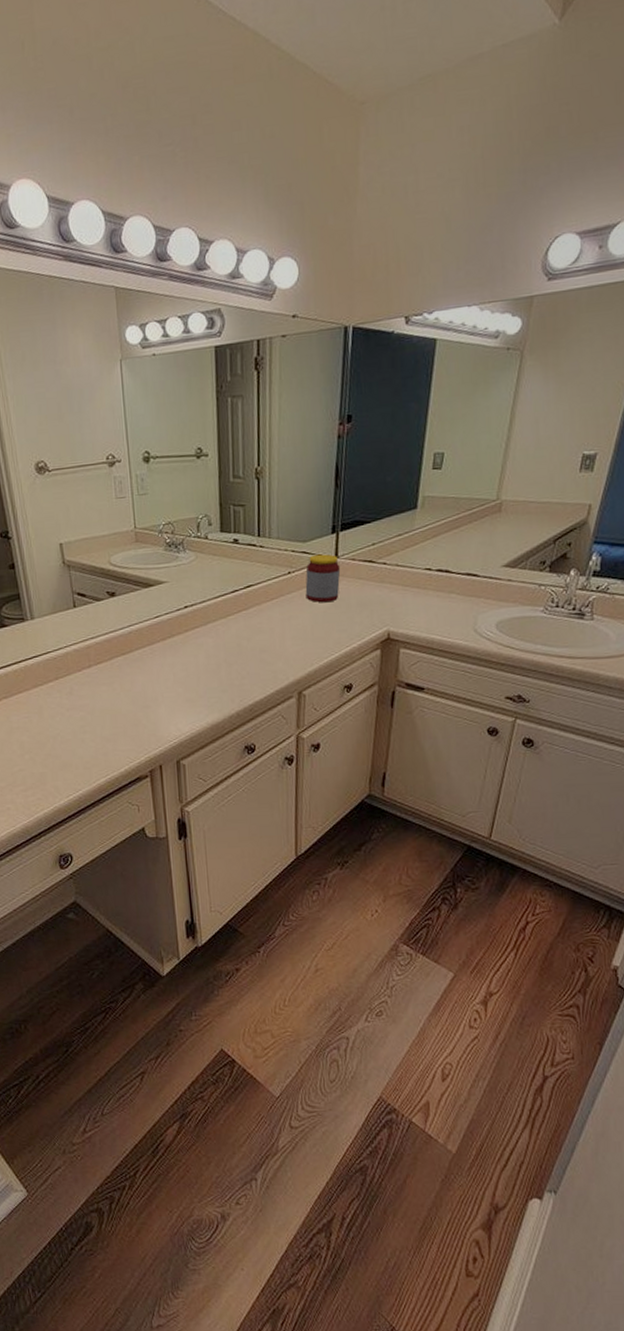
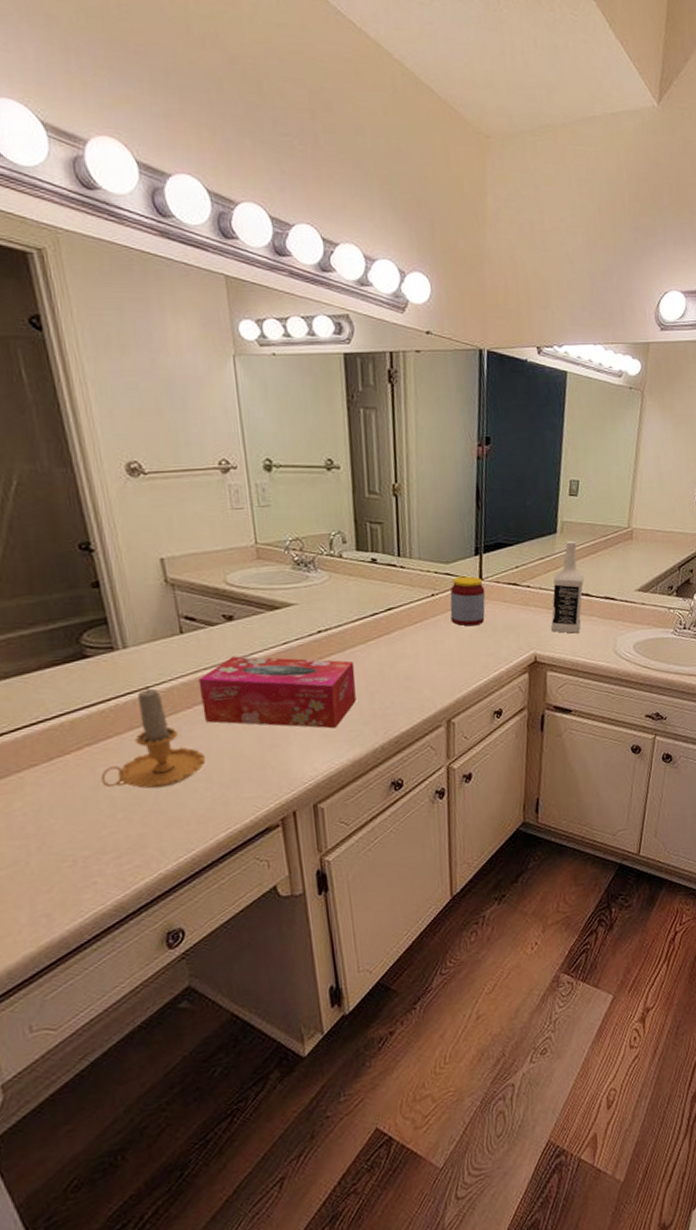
candle: none [14,651,92,737] -> present [101,686,206,789]
tissue box: none [87,627,216,695] -> present [198,656,356,729]
vodka: none [405,515,445,611] -> present [550,540,584,634]

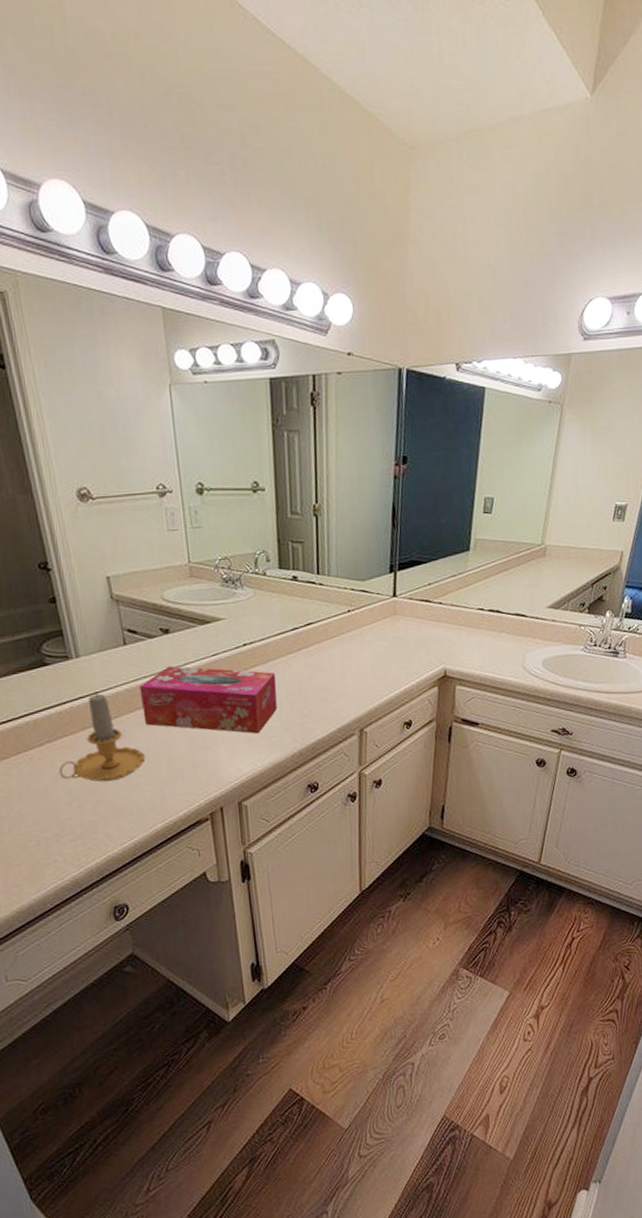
jar: present [450,576,486,626] -> none [365,593,399,641]
vodka: present [550,540,584,634] -> none [460,557,496,649]

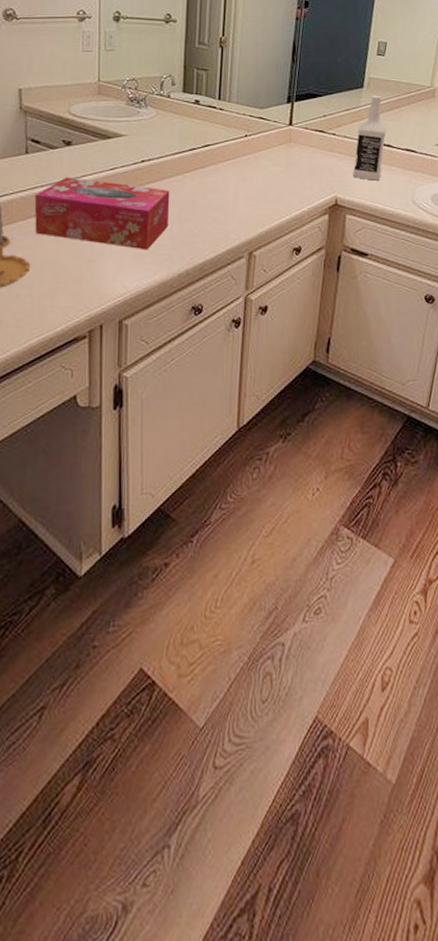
vodka: none [460,557,496,649] -> present [352,95,387,181]

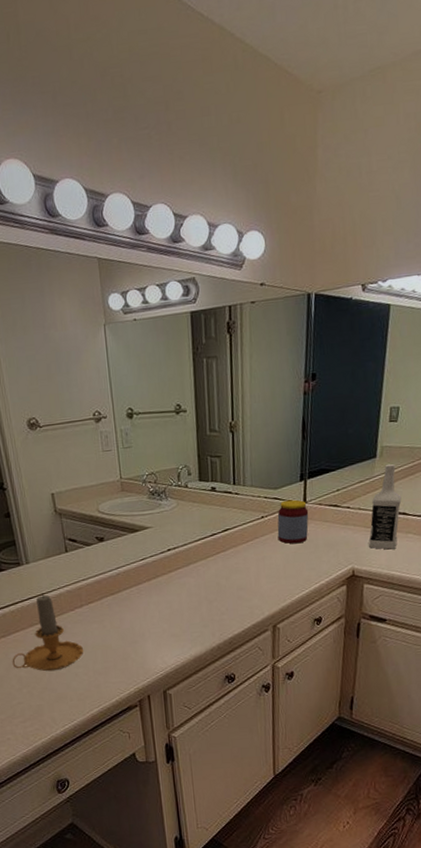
tissue box: present [34,177,170,250] -> none [78,570,198,630]
jar: none [260,121,294,167] -> present [277,499,309,544]

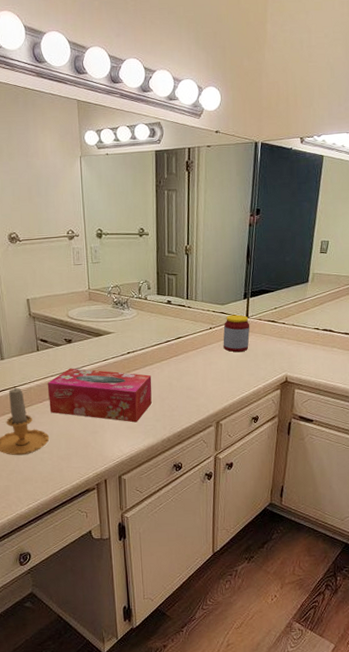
tissue box: none [78,570,198,630] -> present [47,368,152,423]
vodka: present [368,463,402,550] -> none [299,288,329,361]

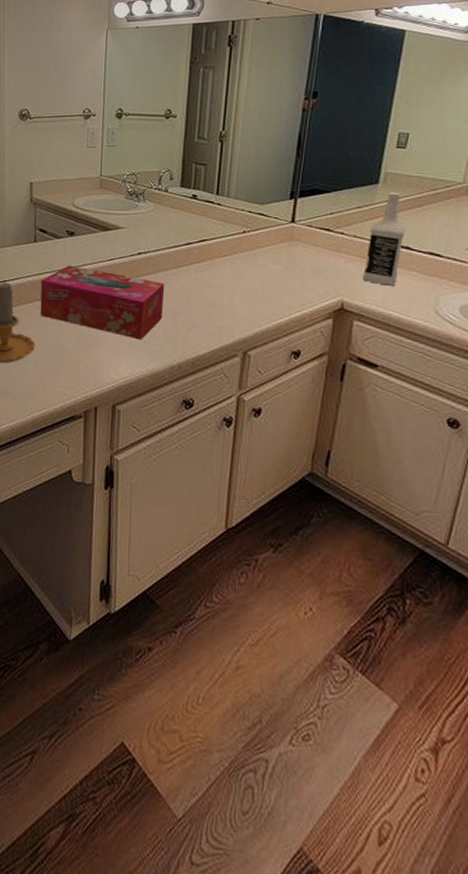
jar: present [223,314,250,353] -> none [259,217,296,265]
vodka: none [299,288,329,361] -> present [362,191,406,286]

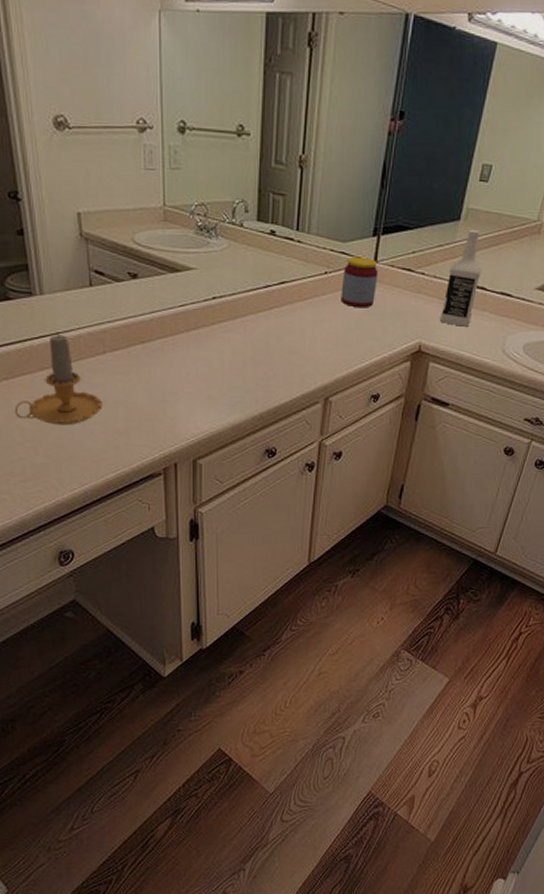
tissue box: present [40,265,165,340] -> none [102,313,243,392]
jar: none [259,217,296,265] -> present [340,256,379,308]

